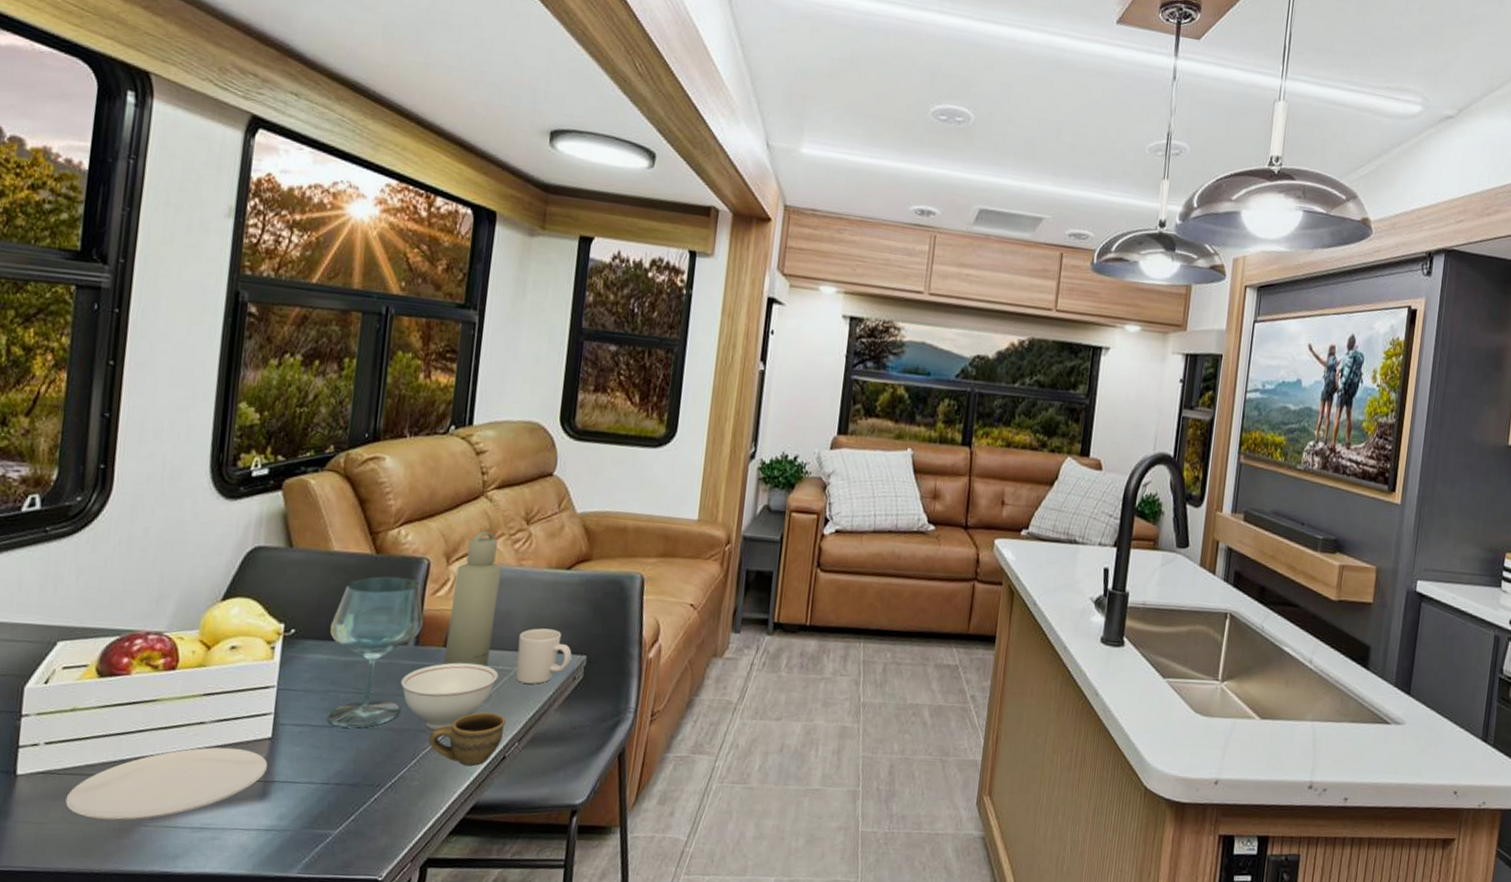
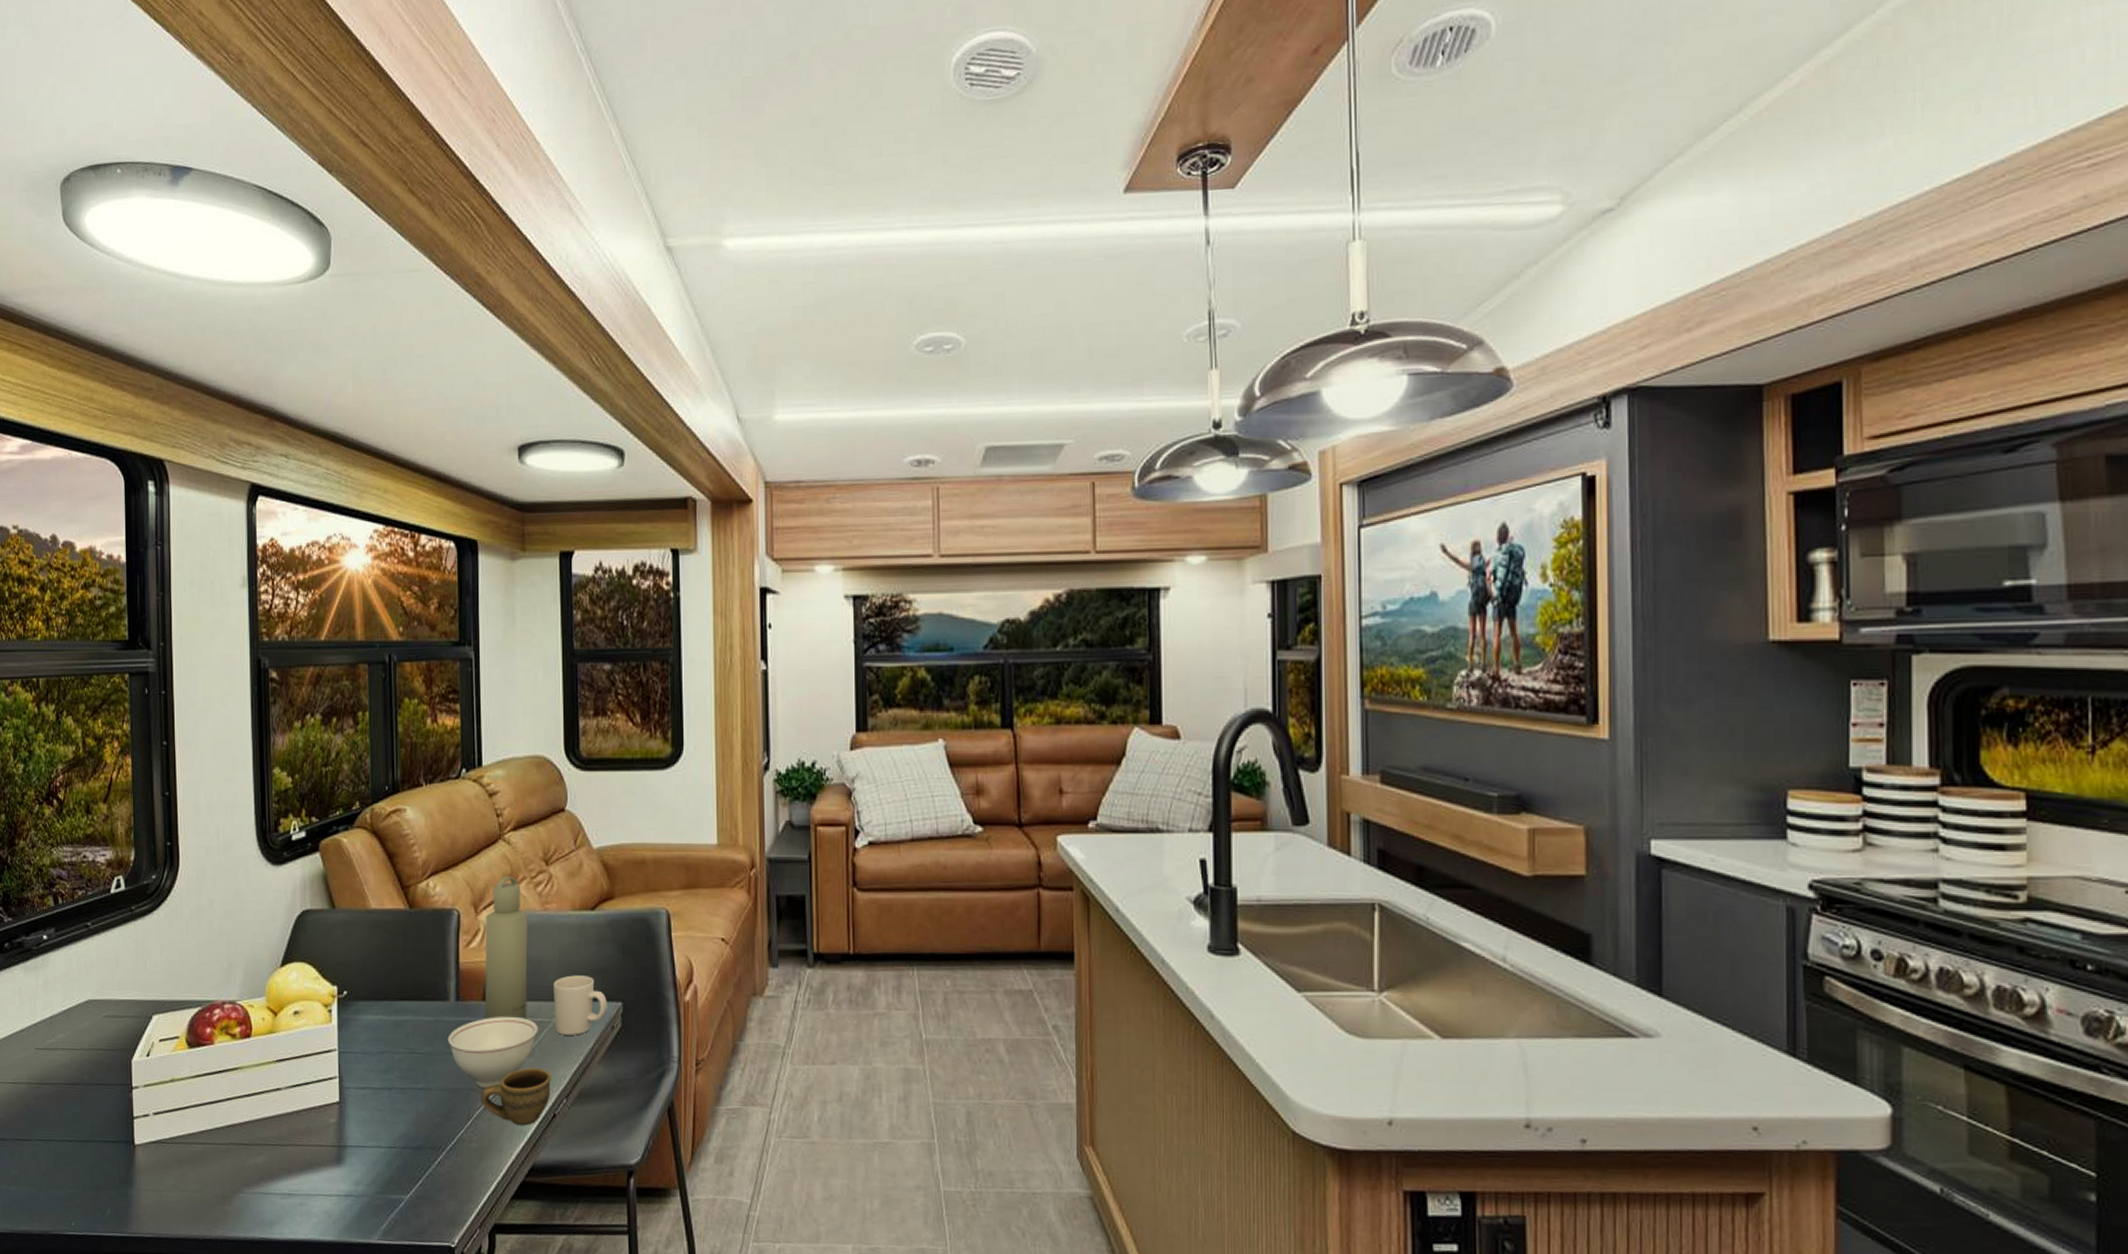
plate: present [65,747,268,821] -> none [176,1112,340,1188]
wine glass: present [326,576,424,728] -> none [377,930,461,1089]

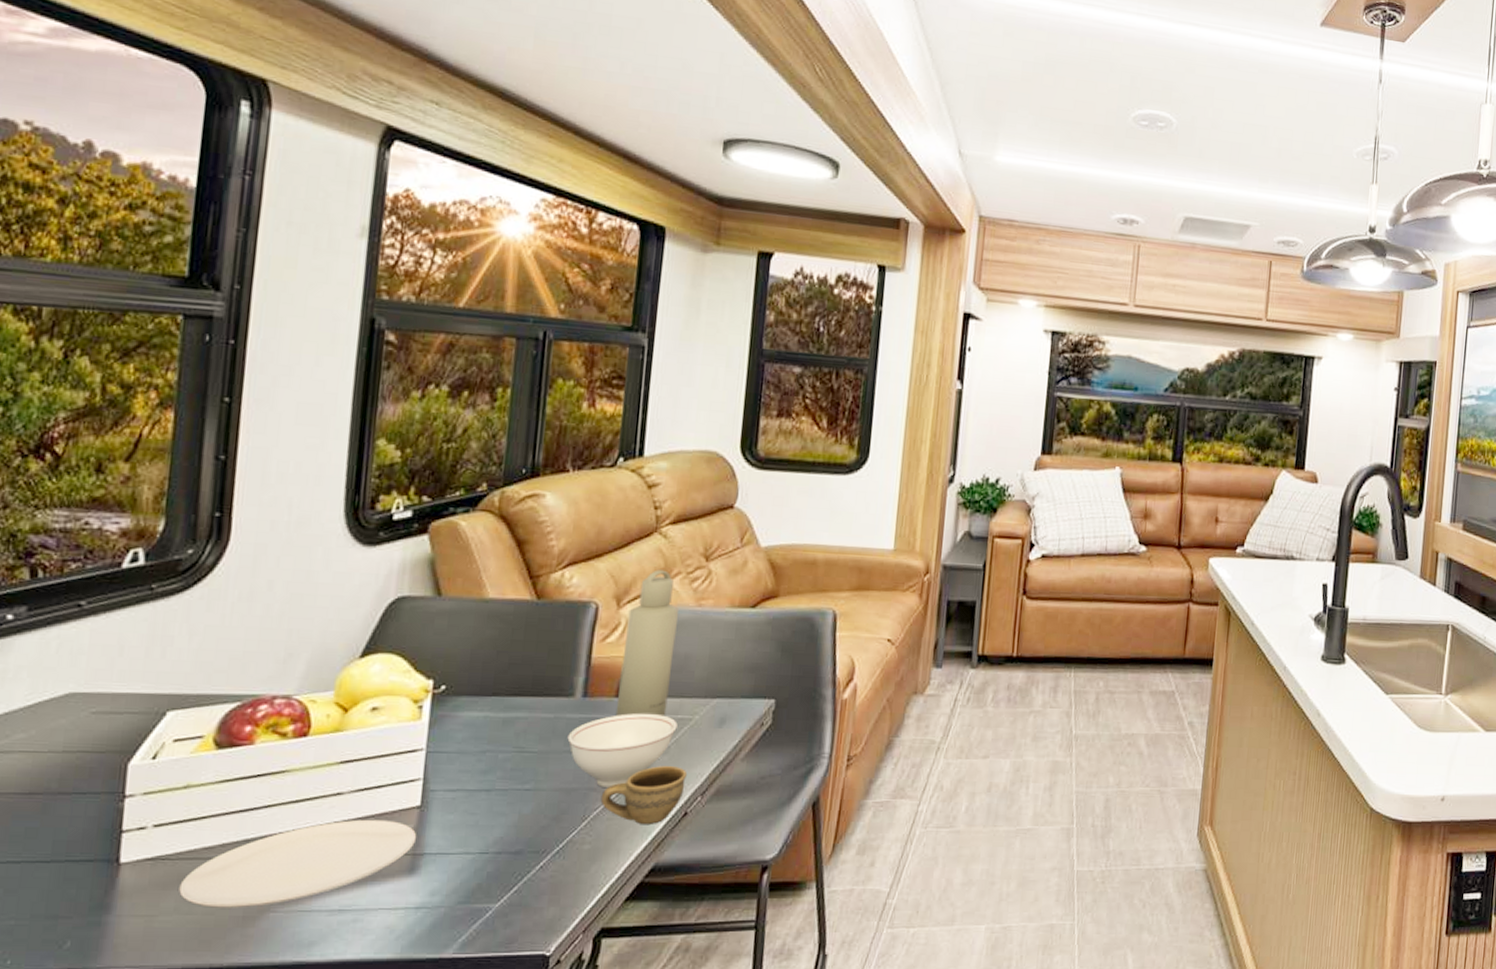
plate: none [176,1112,340,1188] -> present [179,819,417,908]
mug: present [553,975,607,1036] -> none [697,672,759,733]

